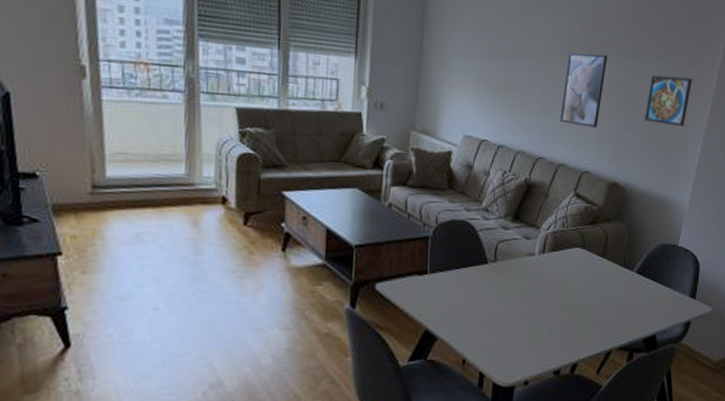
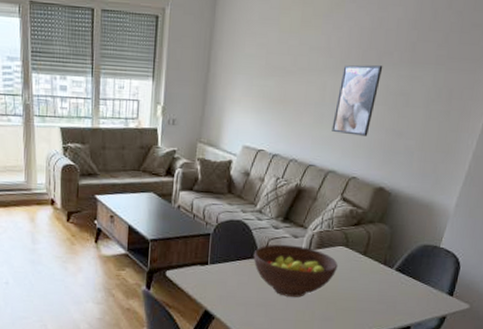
fruit bowl: none [481,247,575,308] -> present [253,244,338,297]
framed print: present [645,75,692,126] -> none [416,83,470,133]

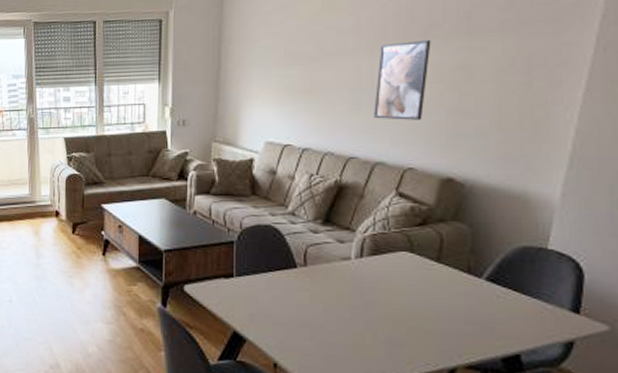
fruit bowl: present [253,244,338,297] -> none [289,251,402,316]

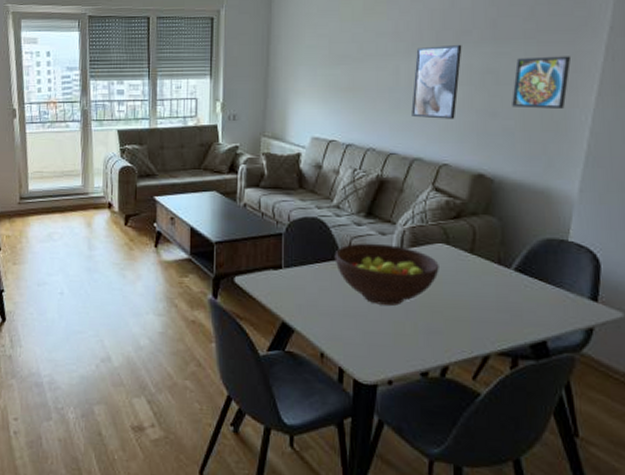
fruit bowl: none [289,251,402,316] -> present [334,243,439,306]
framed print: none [486,49,555,107] -> present [512,56,570,109]

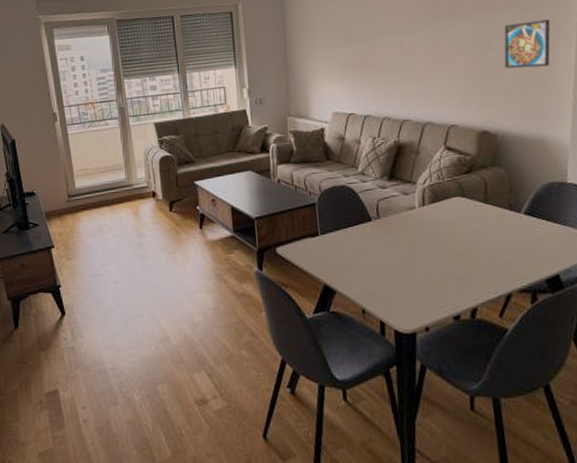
fruit bowl: present [334,243,439,306] -> none [364,202,459,259]
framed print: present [411,44,462,119] -> none [416,17,457,86]

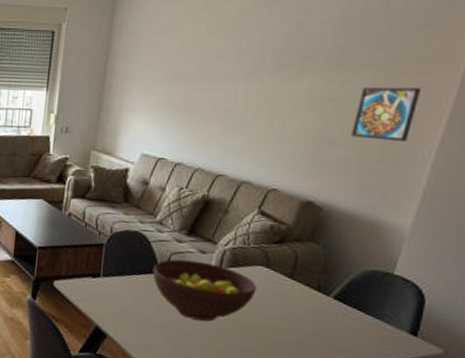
fruit bowl: none [364,202,459,259] -> present [152,259,257,322]

